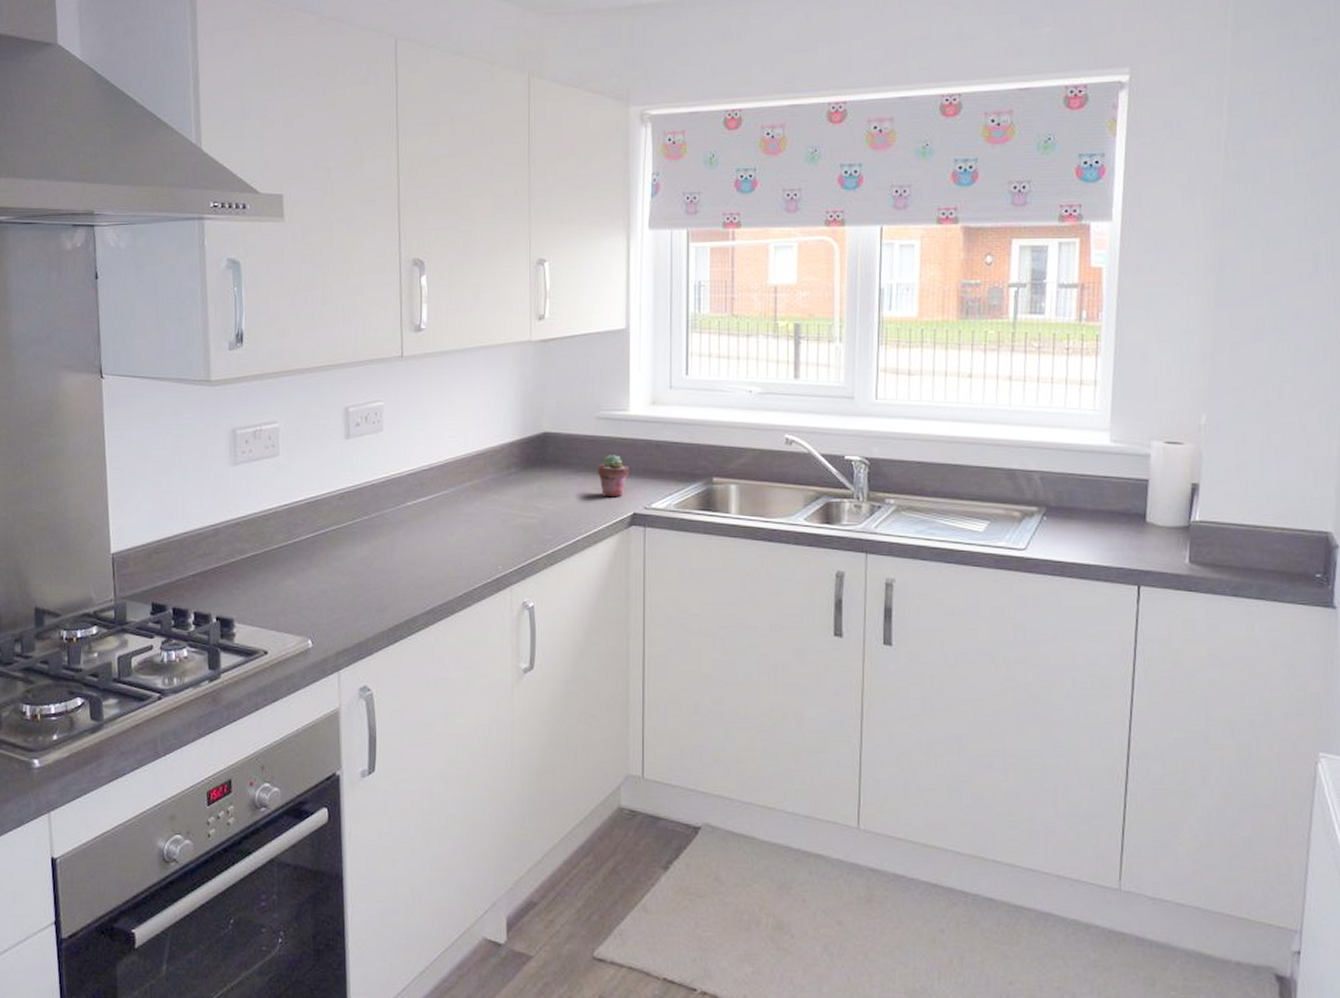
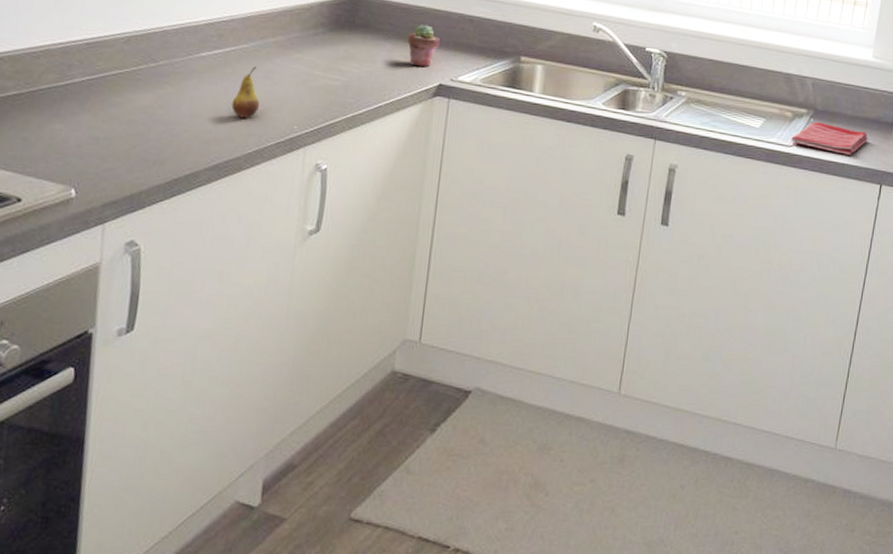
fruit: none [439,511,465,562] -> present [231,66,260,118]
dish towel: none [1023,519,1117,554] -> present [791,121,868,155]

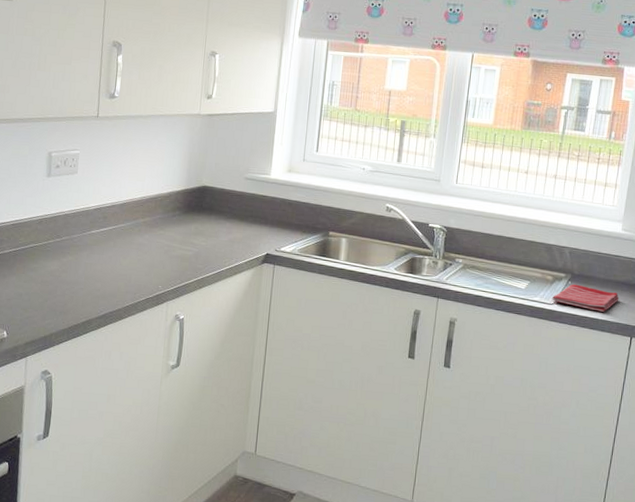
fruit: present [231,66,260,118] -> none [114,240,135,280]
potted succulent: present [407,24,440,67] -> none [242,207,266,241]

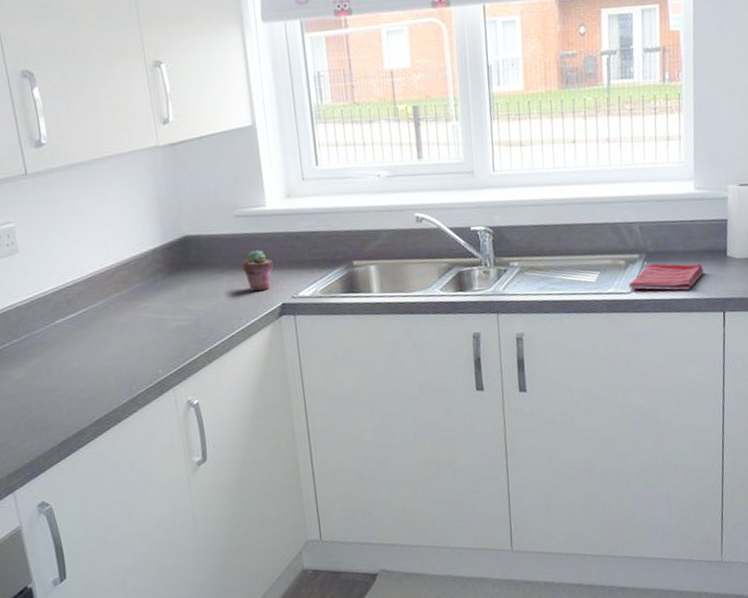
potted succulent: none [242,207,266,241] -> present [242,249,274,292]

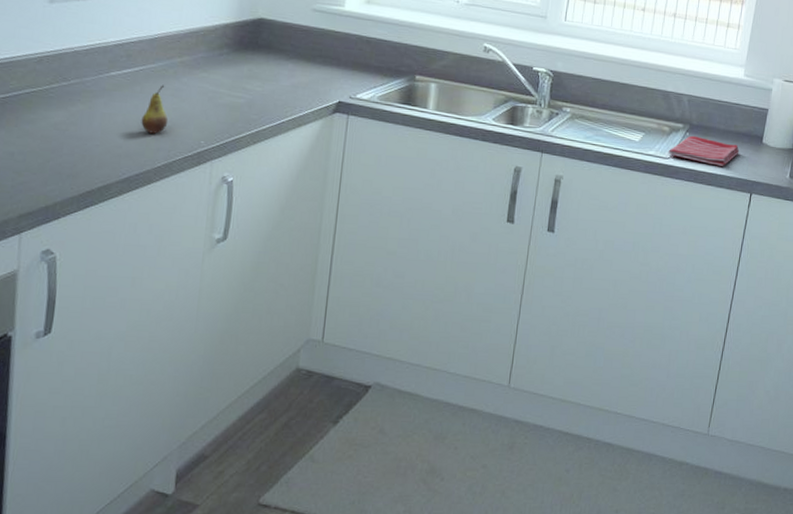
fruit: none [96,323,123,373] -> present [141,85,169,134]
potted succulent: present [242,249,274,292] -> none [308,44,339,86]

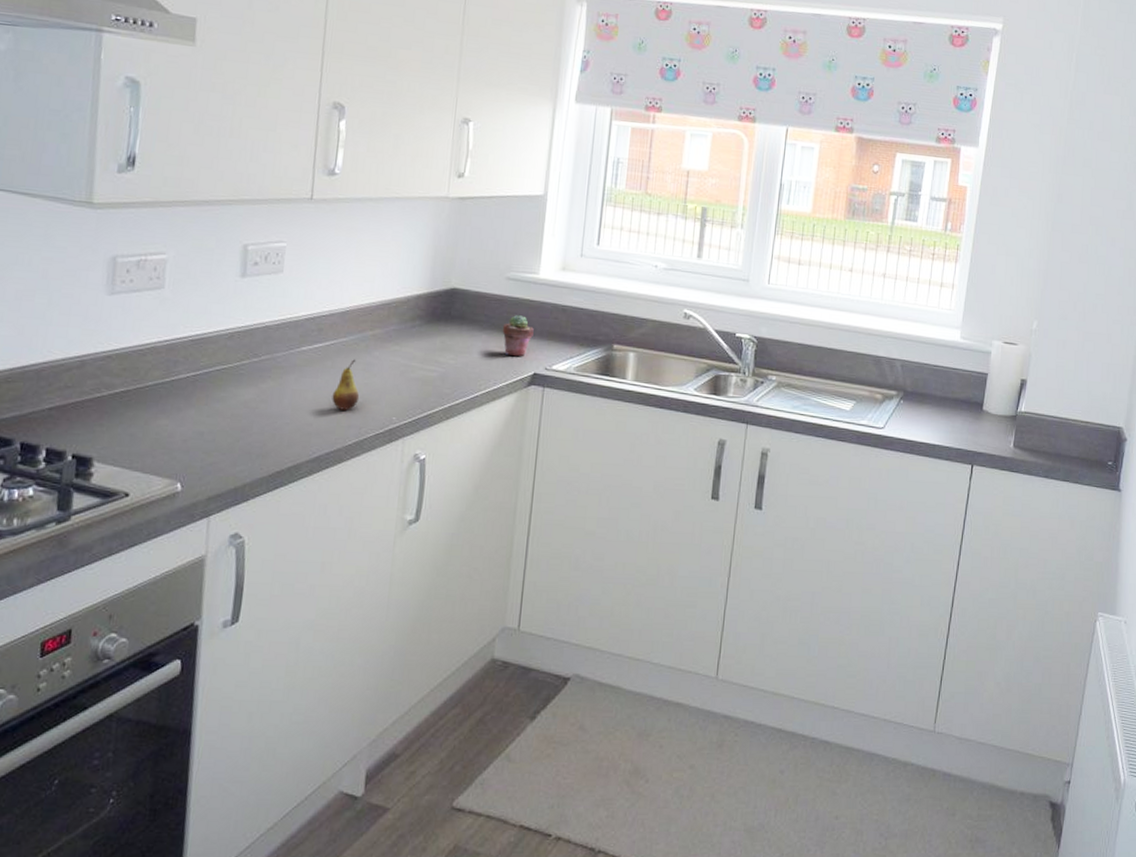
potted succulent: none [308,44,339,86] -> present [502,314,534,357]
dish towel: present [669,135,740,166] -> none [882,403,958,436]

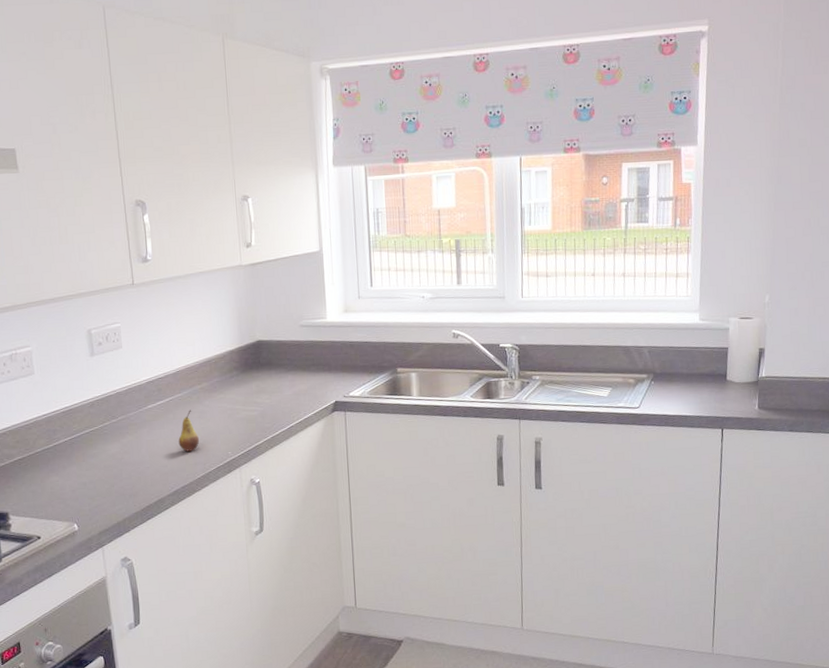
potted succulent: present [502,314,534,357] -> none [303,354,330,390]

